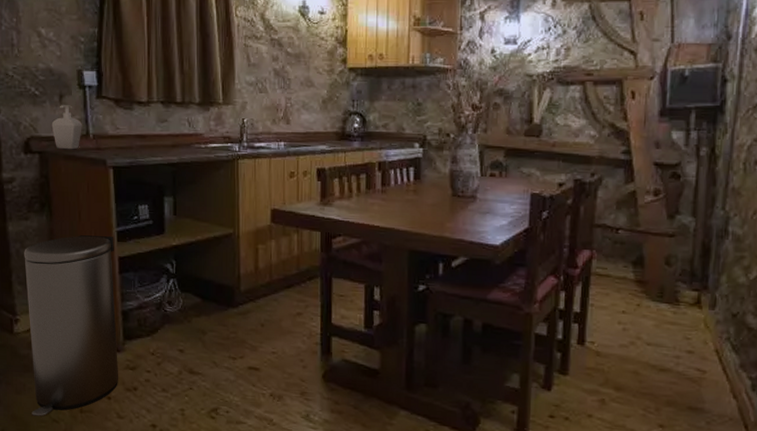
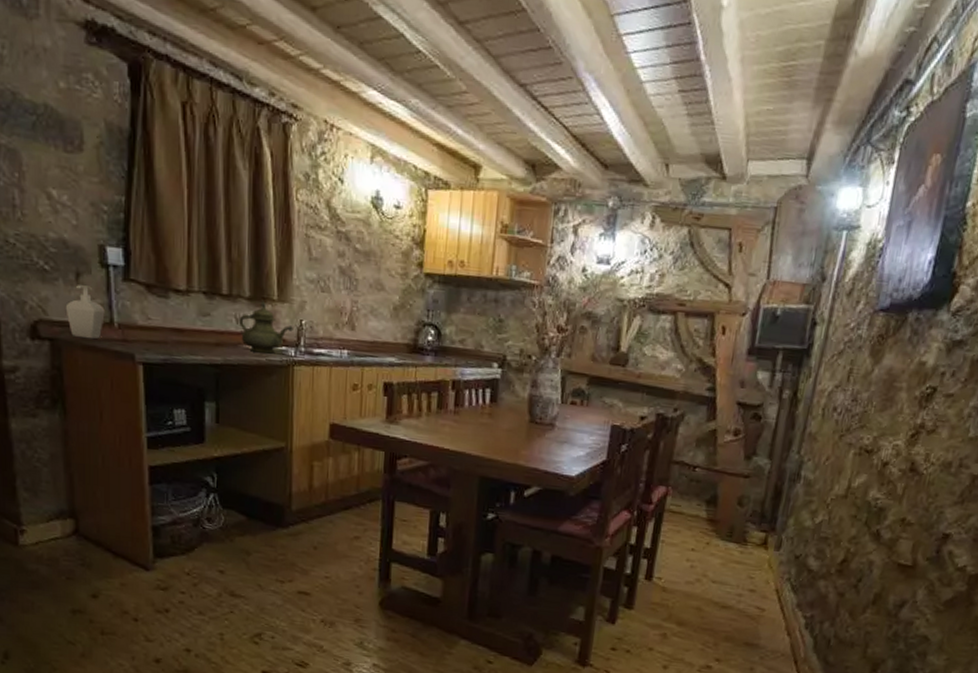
pedal bin: present [24,235,119,417] -> none [31,438,148,639]
teapot: none [191,104,237,151] -> present [238,300,293,354]

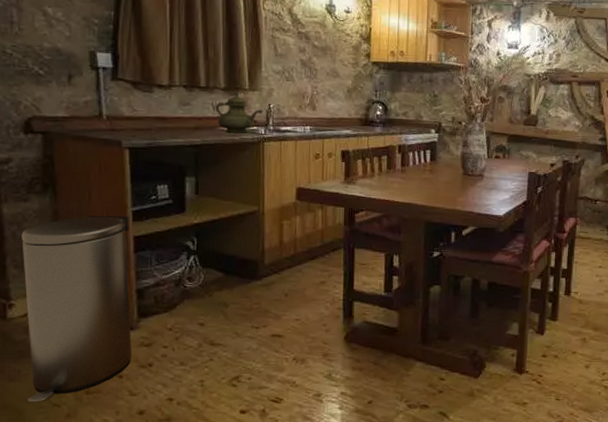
pedal bin: none [31,438,148,639] -> present [21,216,132,403]
soap bottle: present [65,285,105,340] -> none [58,85,94,131]

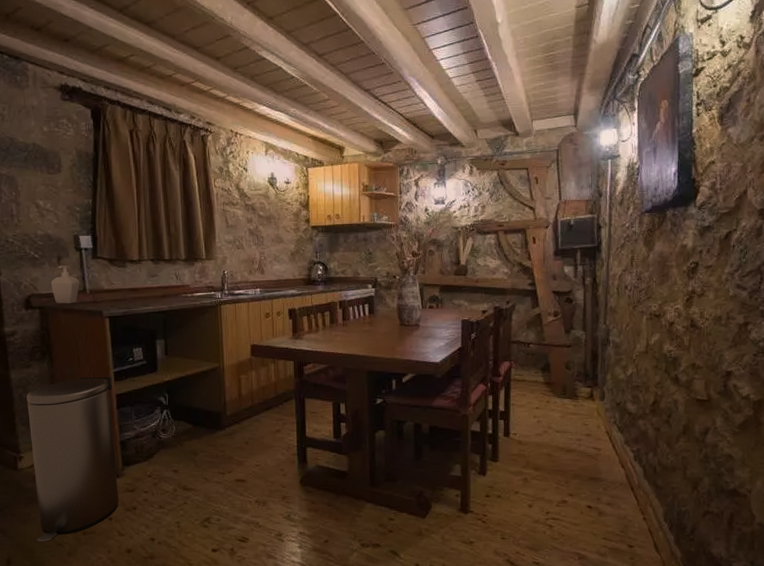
soap bottle: none [58,85,94,131] -> present [50,266,80,304]
teapot: present [215,89,263,133] -> none [178,260,219,299]

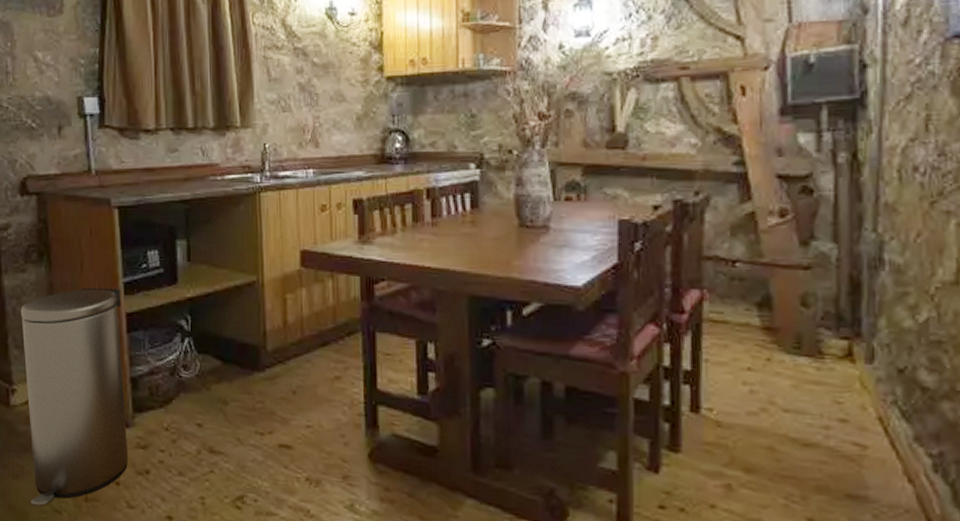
soap bottle: present [50,266,80,304] -> none [50,137,83,189]

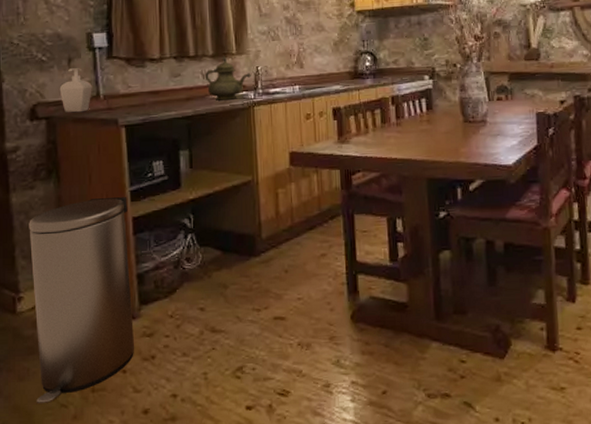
soap bottle: none [50,137,83,189] -> present [59,68,92,113]
teapot: none [204,128,257,183] -> present [204,55,251,101]

